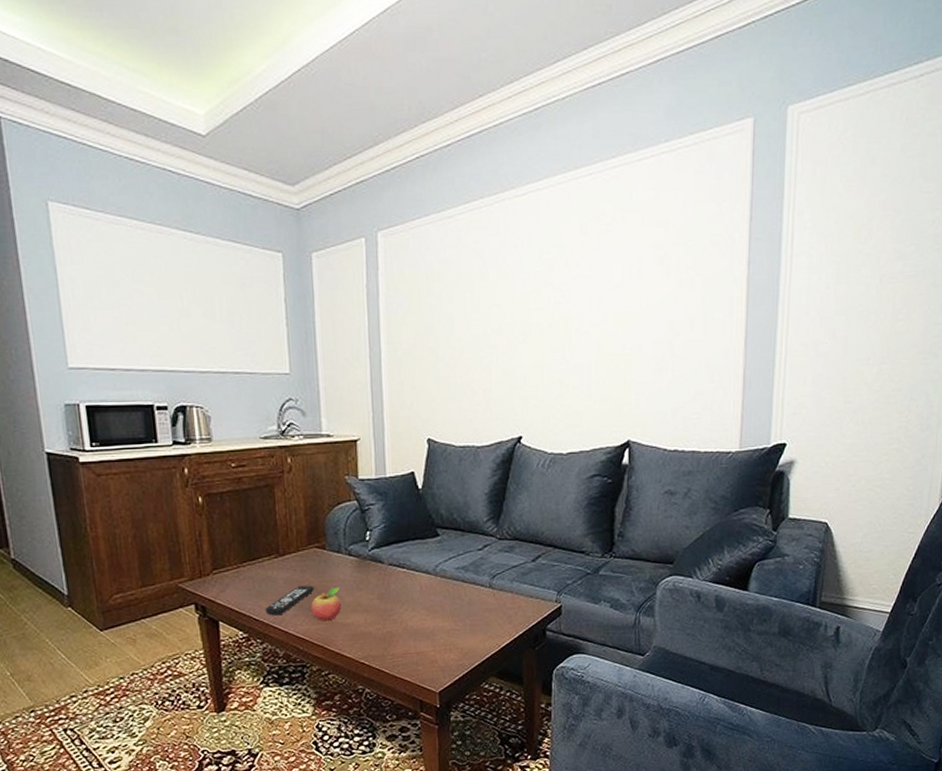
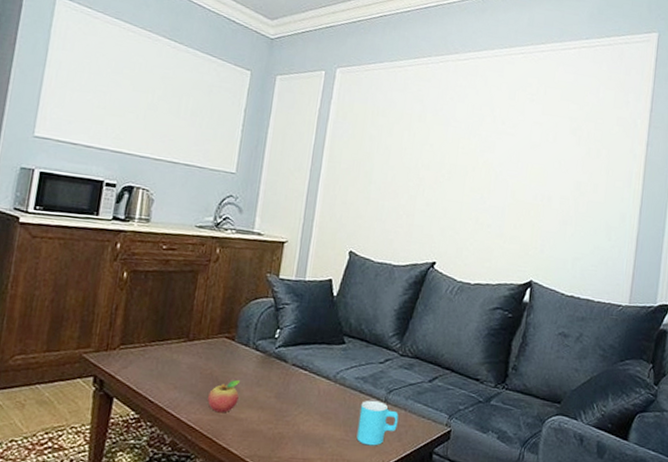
remote control: present [265,585,314,616] -> none [162,373,216,401]
cup: none [465,587,506,632] -> present [356,400,399,446]

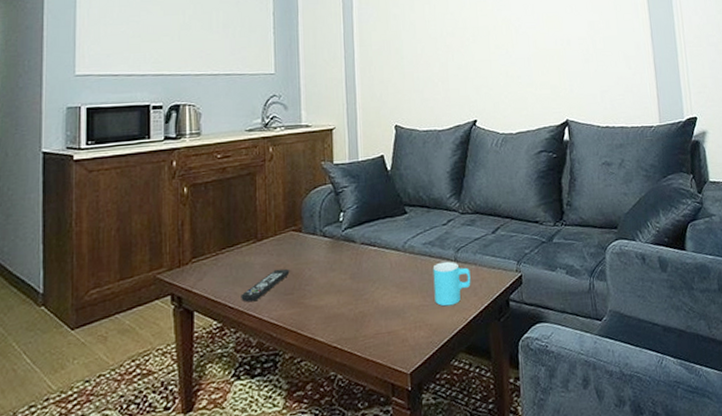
remote control: none [162,373,216,401] -> present [241,268,290,303]
fruit: present [207,380,241,413] -> none [286,269,315,305]

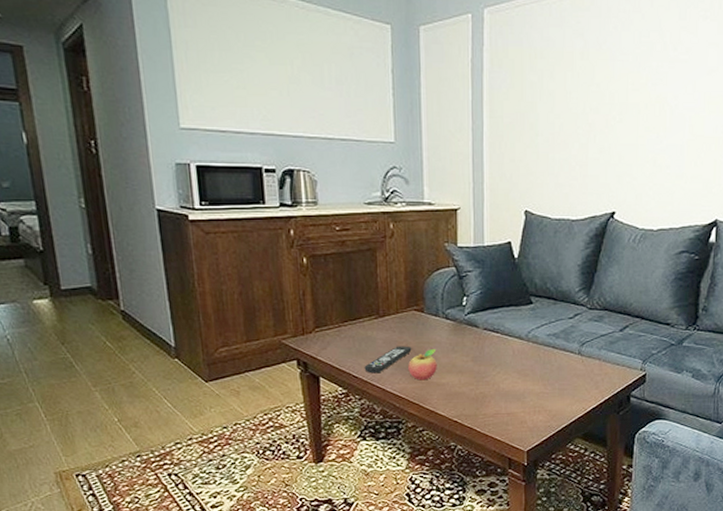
fruit: none [286,269,315,305] -> present [408,349,437,381]
cup: present [432,261,471,307] -> none [555,354,594,396]

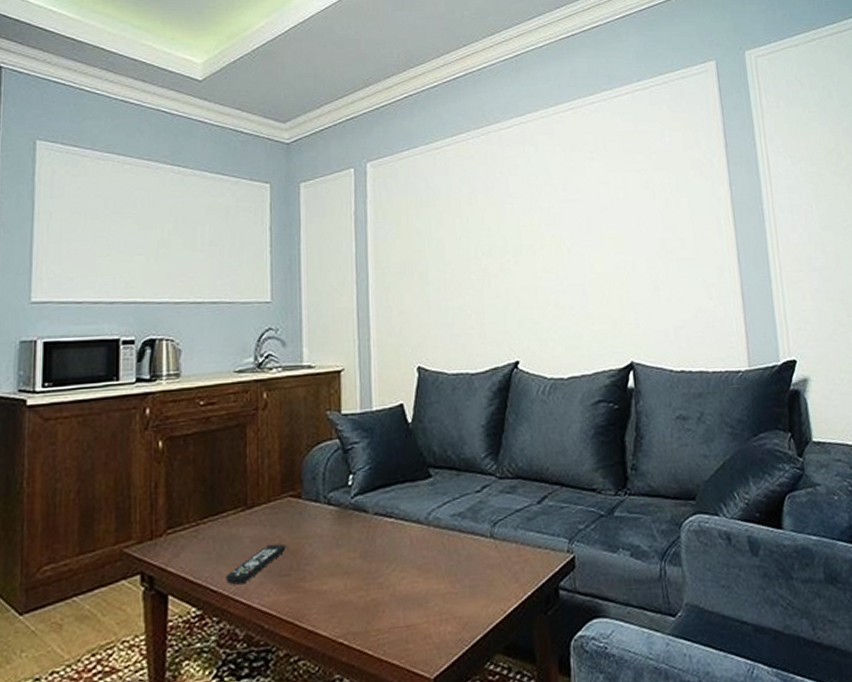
fruit: present [408,349,437,381] -> none [281,545,317,590]

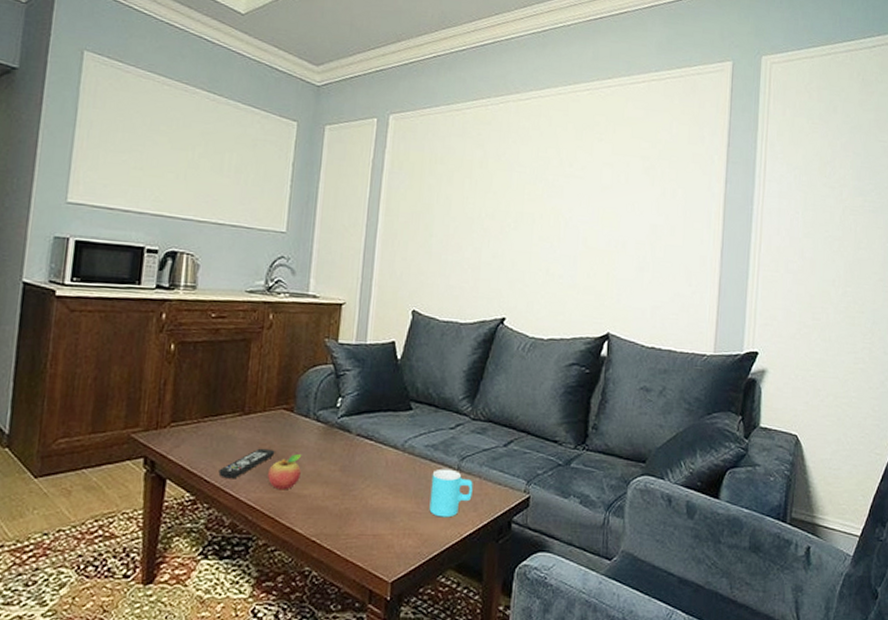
fruit: none [281,545,317,590] -> present [268,454,302,490]
cup: none [463,537,511,595] -> present [429,468,473,518]

